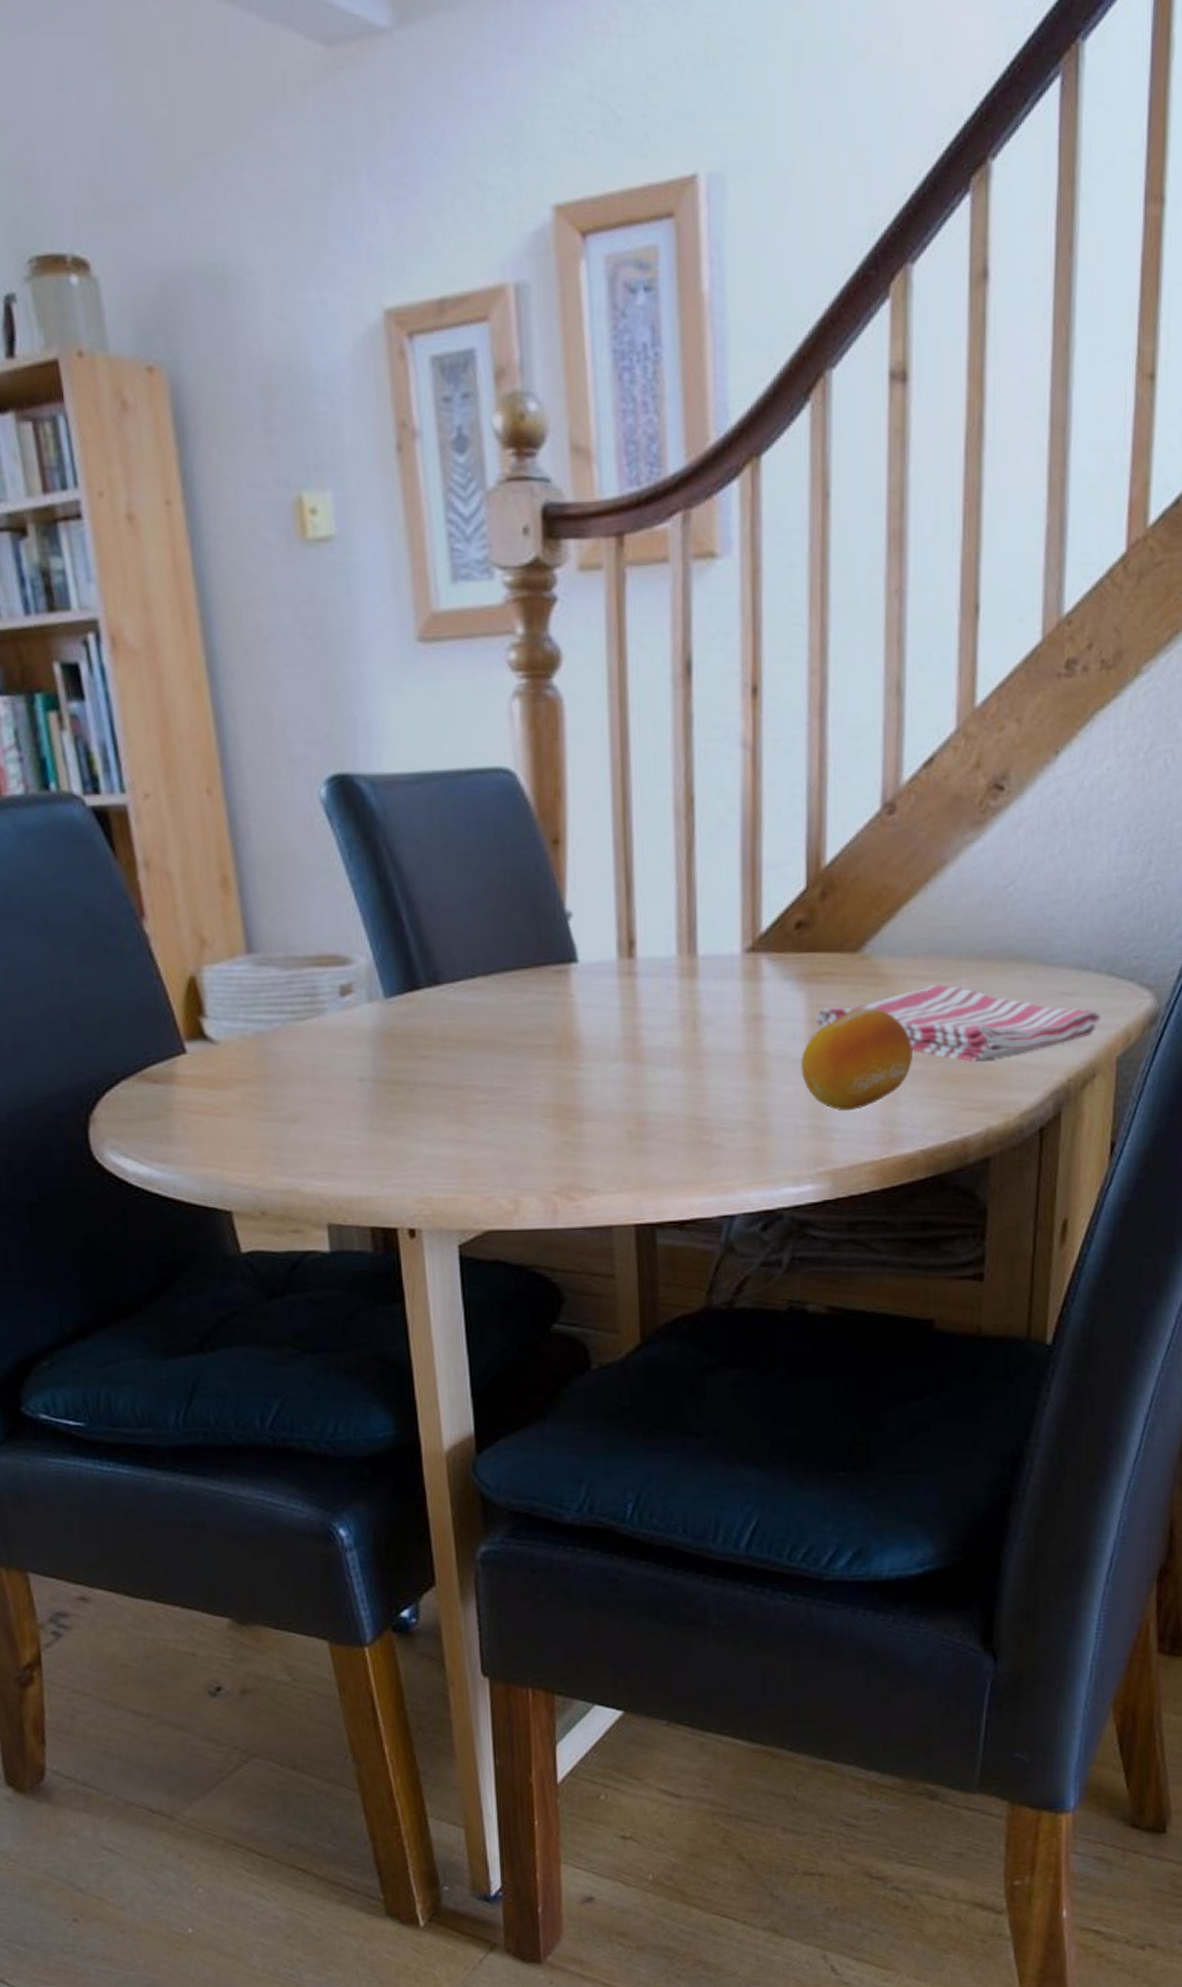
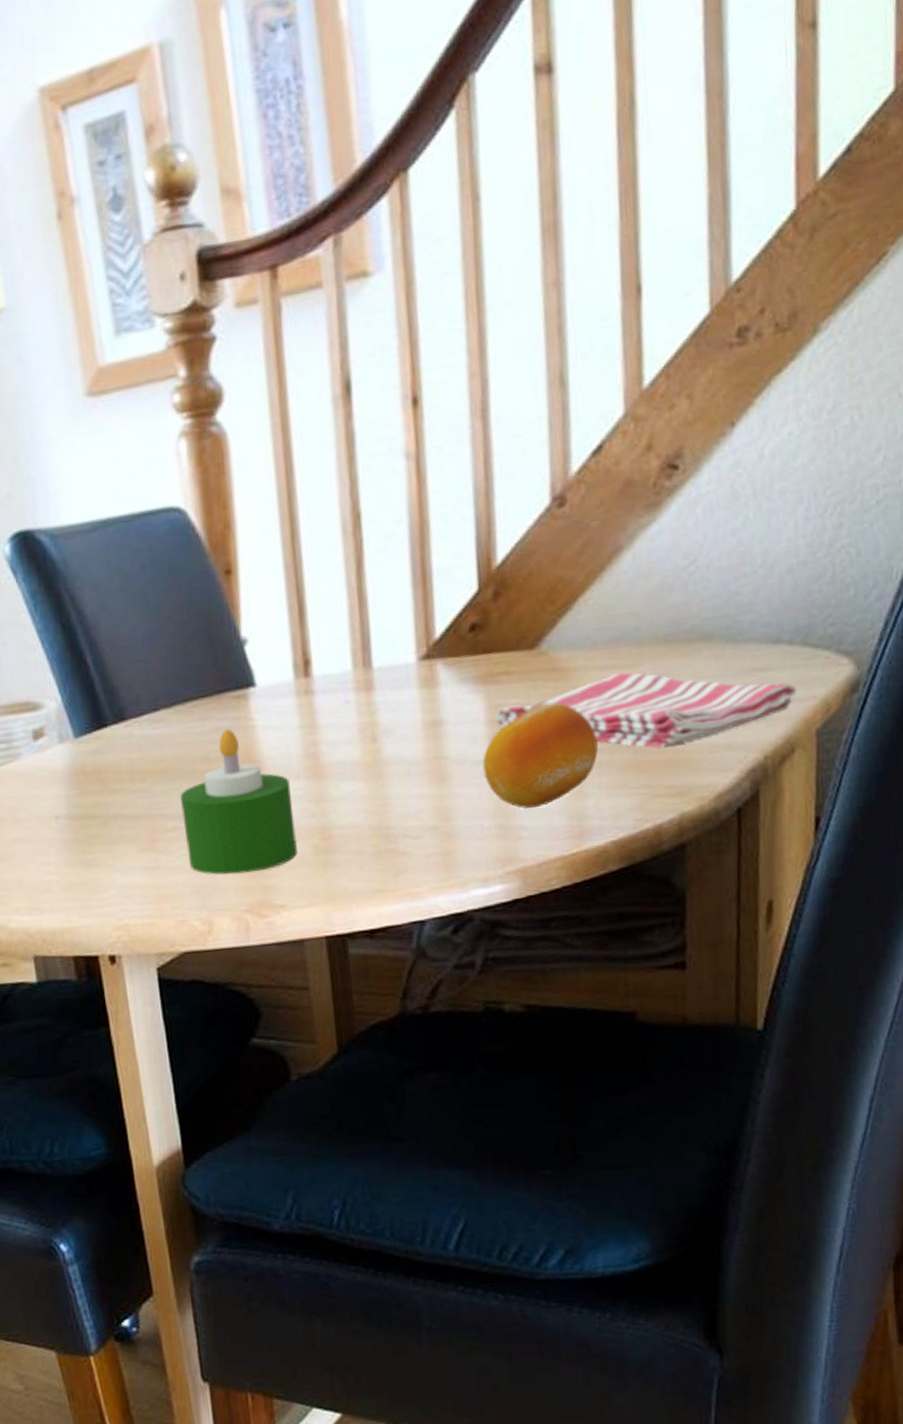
candle: none [493,1003,611,1154] -> present [180,728,297,875]

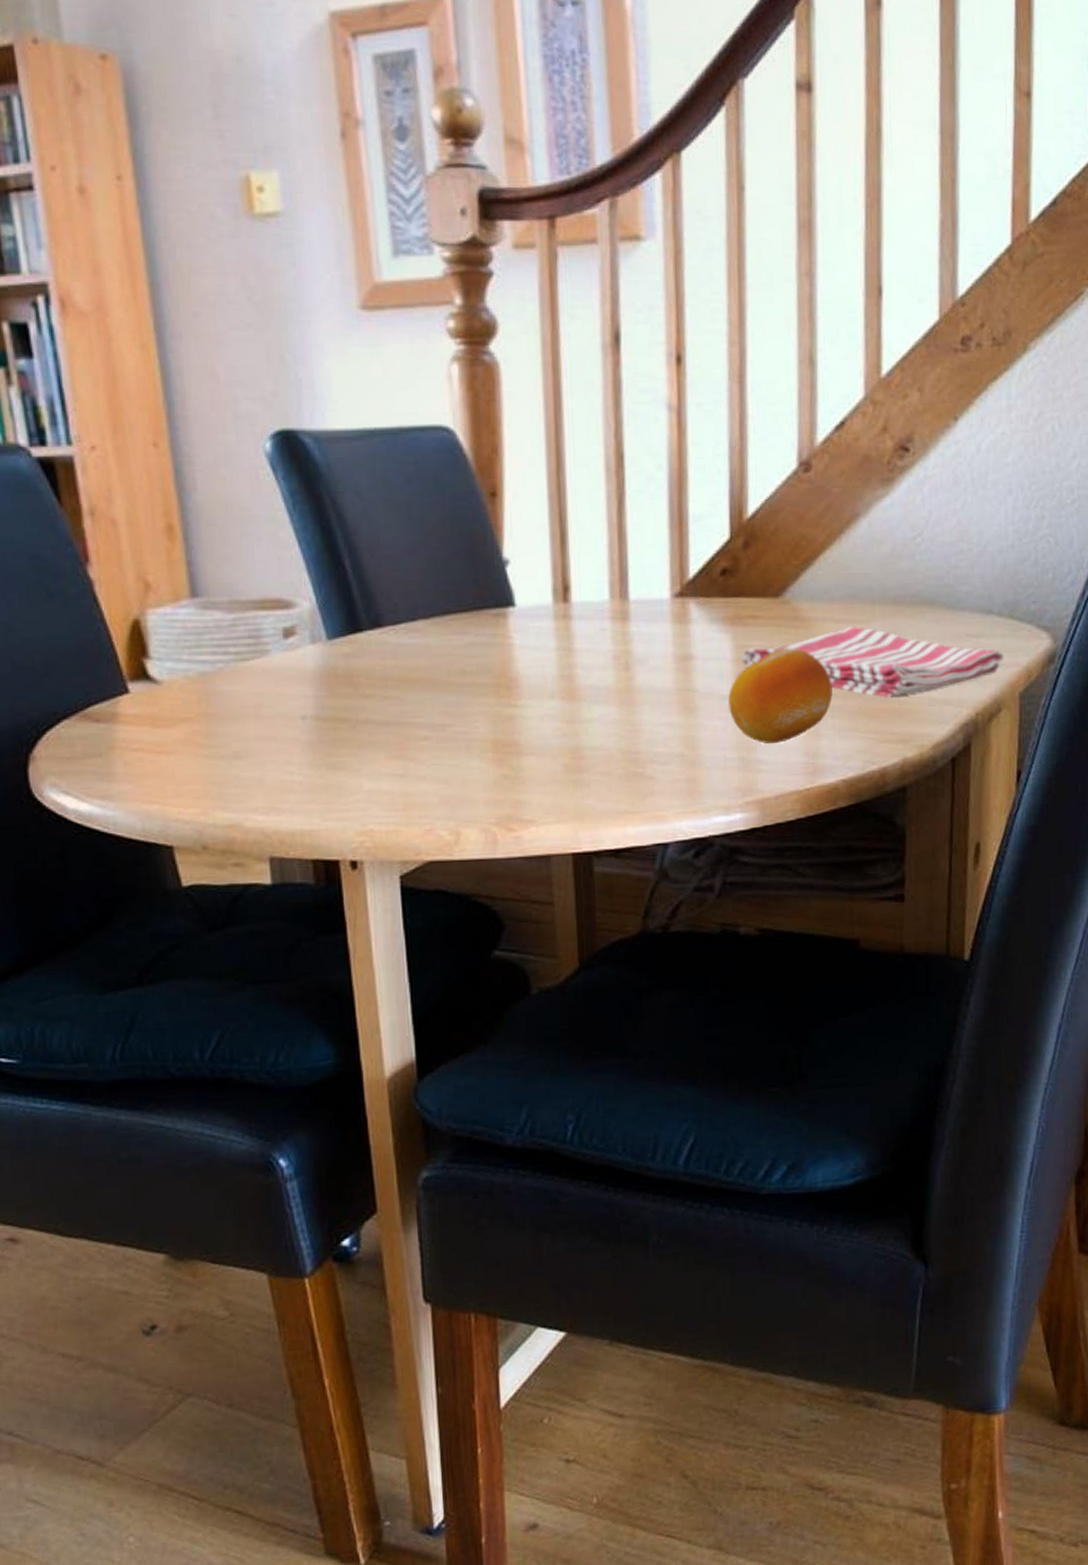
candle: present [180,728,297,875] -> none [434,644,548,787]

